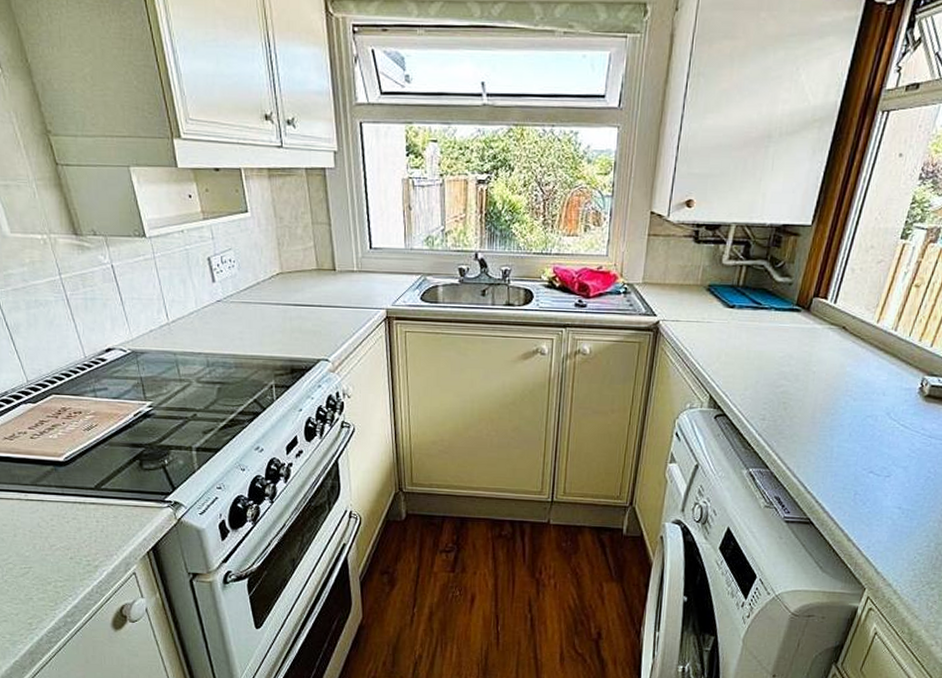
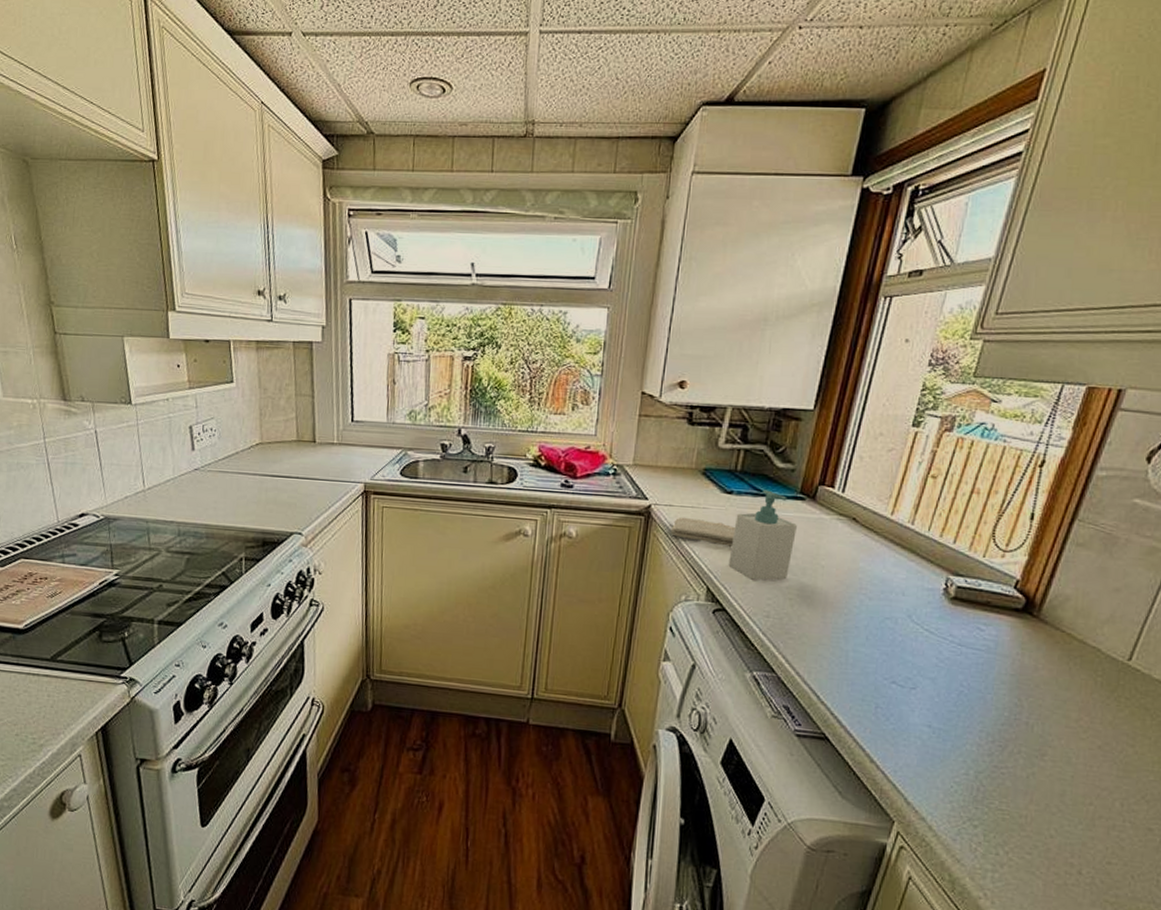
washcloth: none [677,331,736,357] -> present [670,517,735,547]
soap bottle: none [729,303,792,387] -> present [728,490,797,581]

